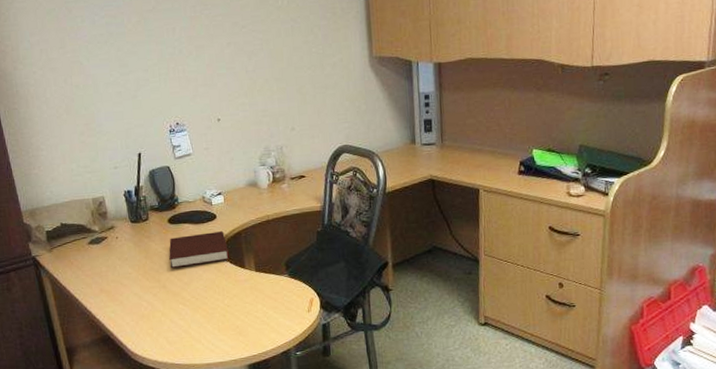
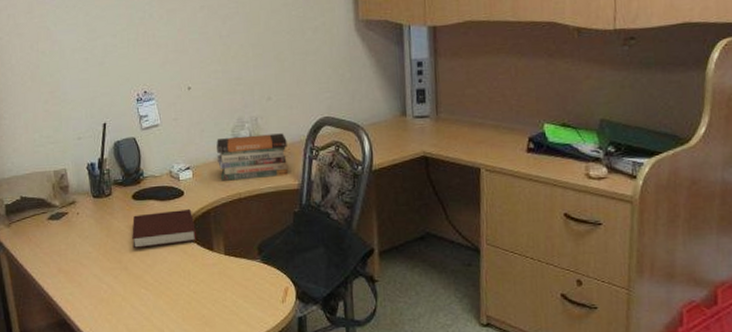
book stack: none [245,160,312,205] -> present [216,133,289,181]

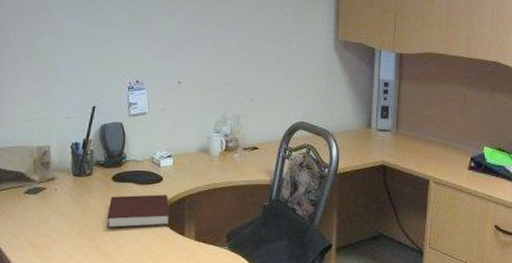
book stack: present [216,133,289,181] -> none [198,131,264,172]

